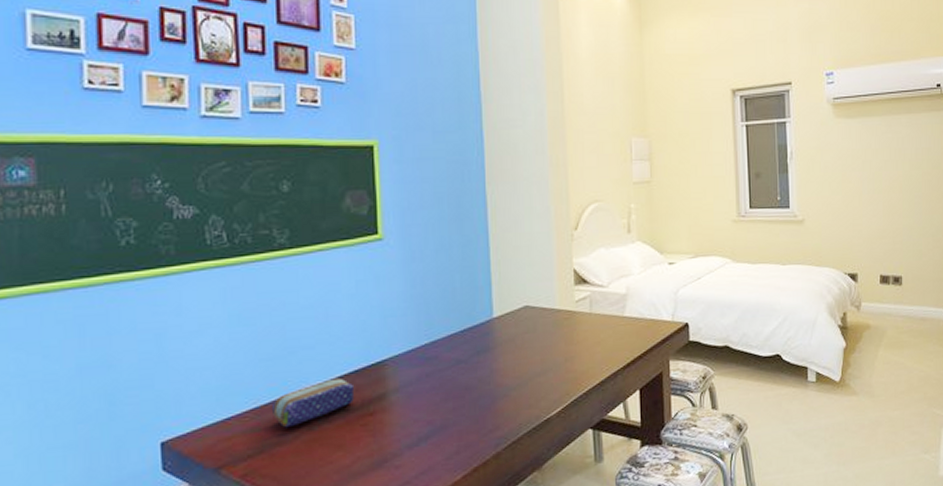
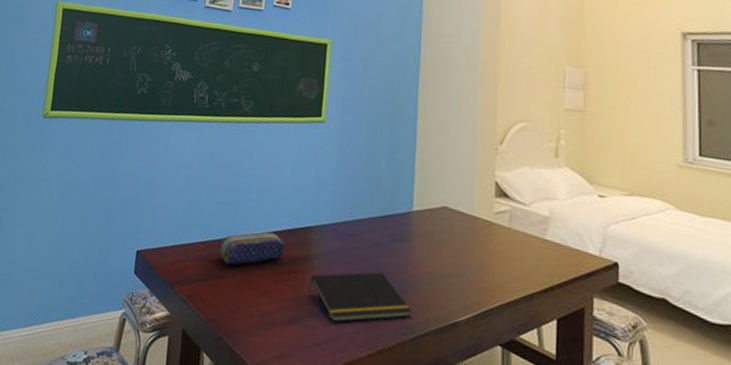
notepad: none [389,390,503,455] -> present [308,272,411,323]

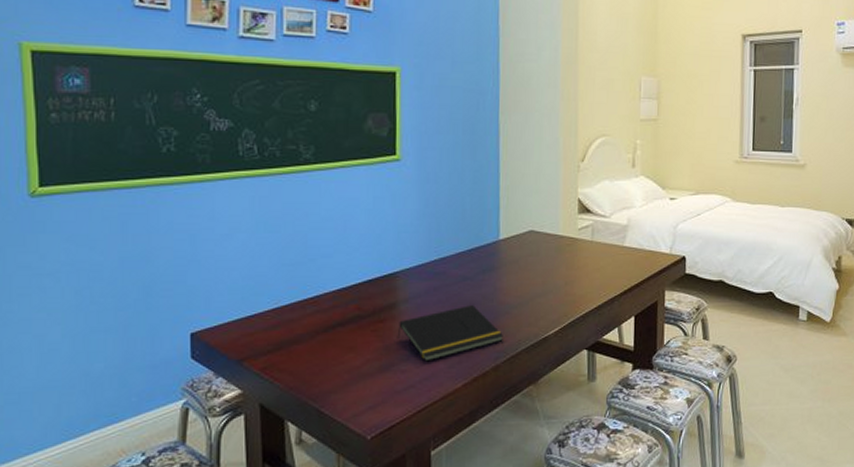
pencil case: present [218,231,285,265] -> none [290,286,368,328]

